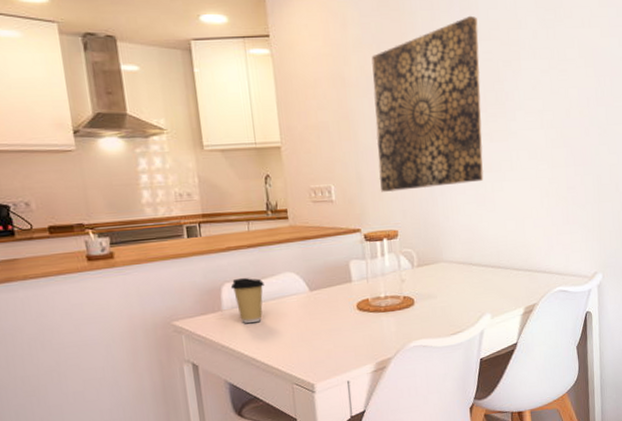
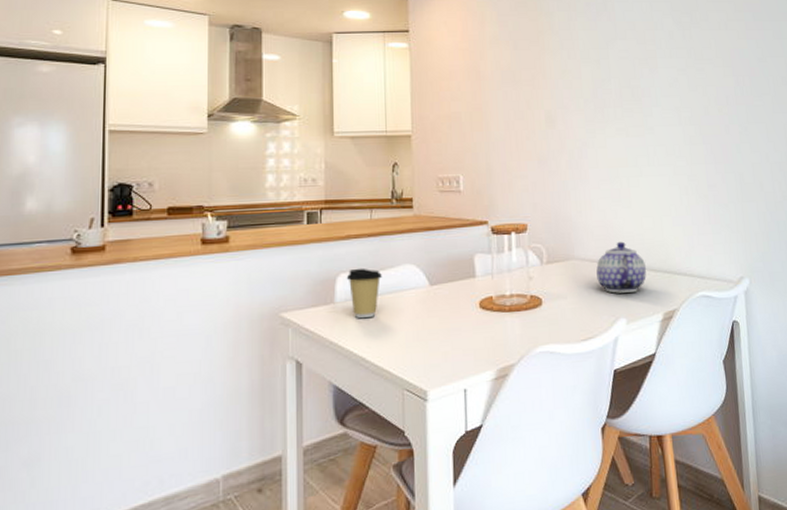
wall art: present [371,15,484,193] -> none [507,16,619,185]
teapot: none [463,243,509,292] -> present [596,241,646,293]

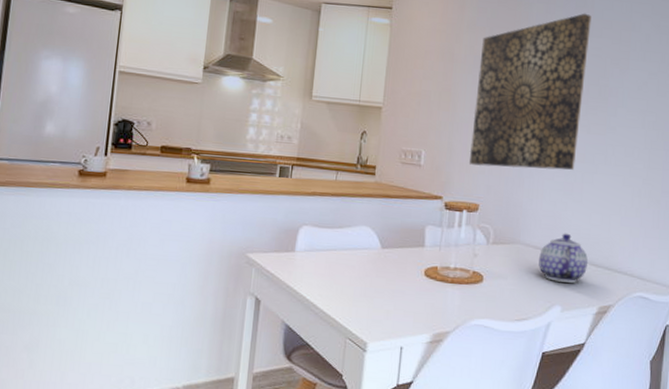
coffee cup: present [346,268,382,319] -> none [307,223,340,270]
wall art: none [507,16,619,185] -> present [468,13,591,170]

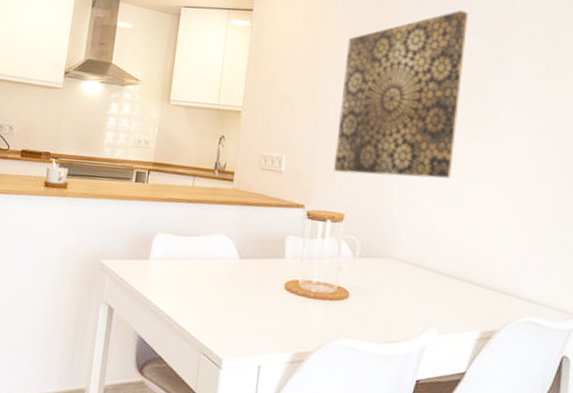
teapot: present [538,233,588,283] -> none [411,247,468,304]

